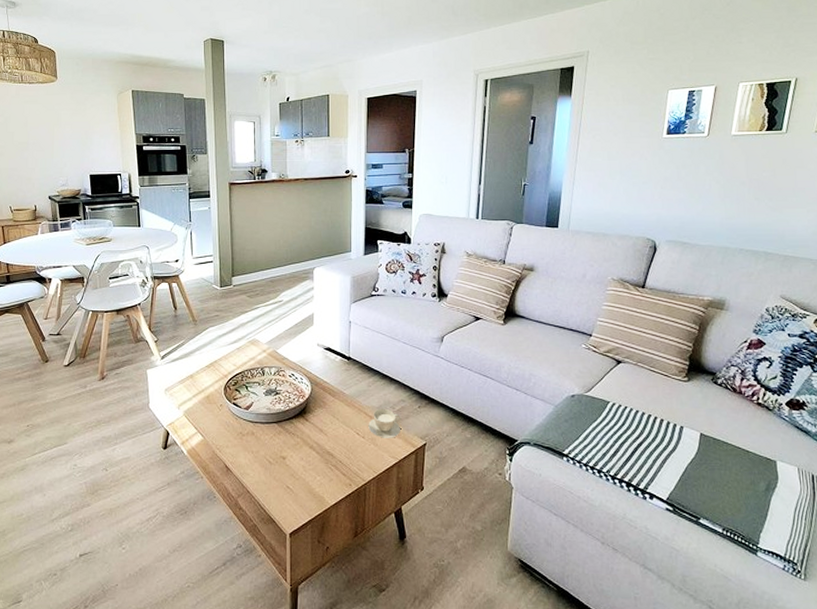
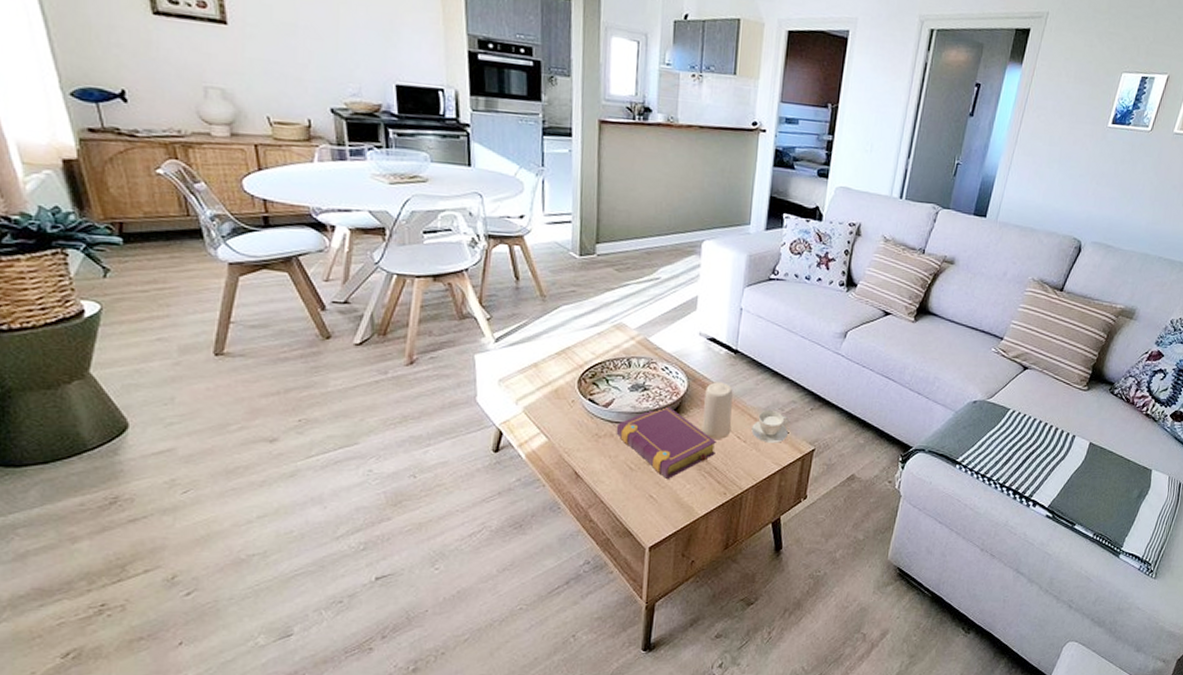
book: none [256,406,339,471] -> present [616,404,716,479]
candle: none [325,385,351,435] -> present [701,382,733,439]

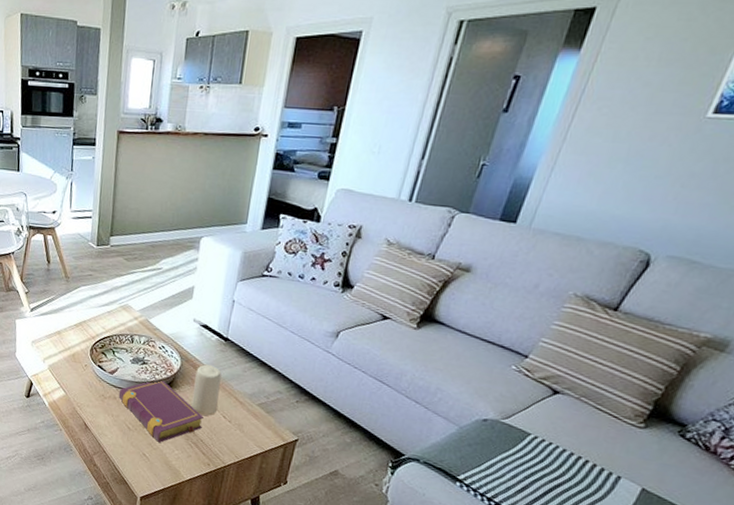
teacup: present [751,409,789,443] -> none [236,395,274,428]

